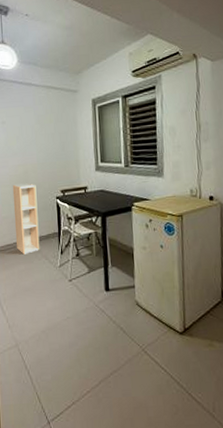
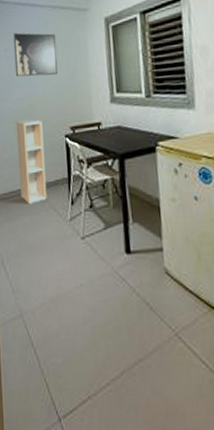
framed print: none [10,107,51,147] -> present [13,32,58,77]

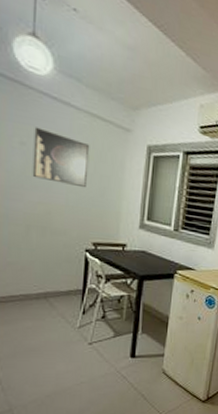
shelf unit: present [16,119,47,204] -> none [23,224,60,310]

